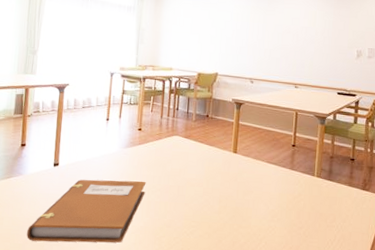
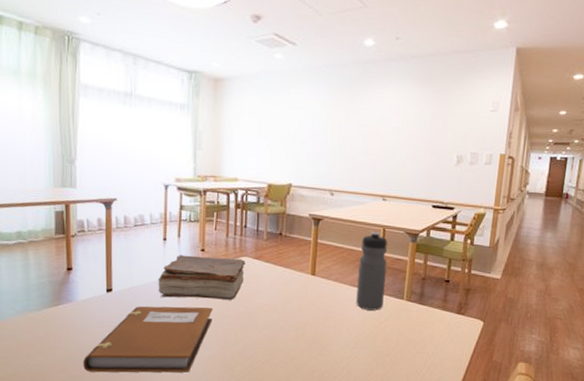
book: none [99,133,176,175] -> present [158,255,245,300]
water bottle: none [272,114,300,186] -> present [356,231,388,311]

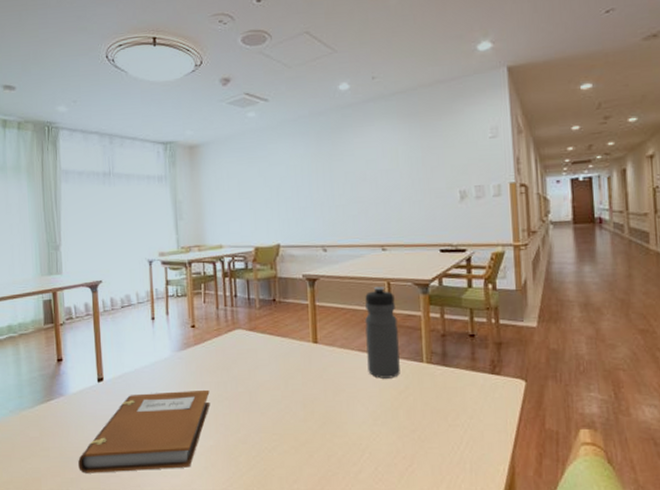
book: present [158,255,245,300] -> none [149,331,240,383]

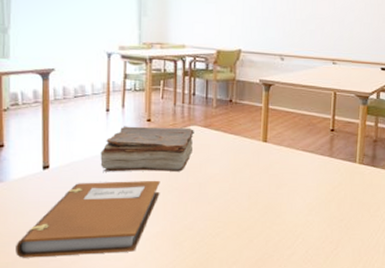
book: none [149,331,240,383] -> present [100,126,194,172]
water bottle: present [365,286,400,379] -> none [309,95,339,175]

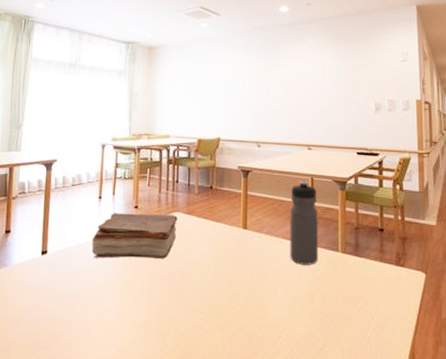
notebook: present [16,180,160,258] -> none [12,267,146,345]
water bottle: none [309,95,339,175] -> present [290,180,318,265]

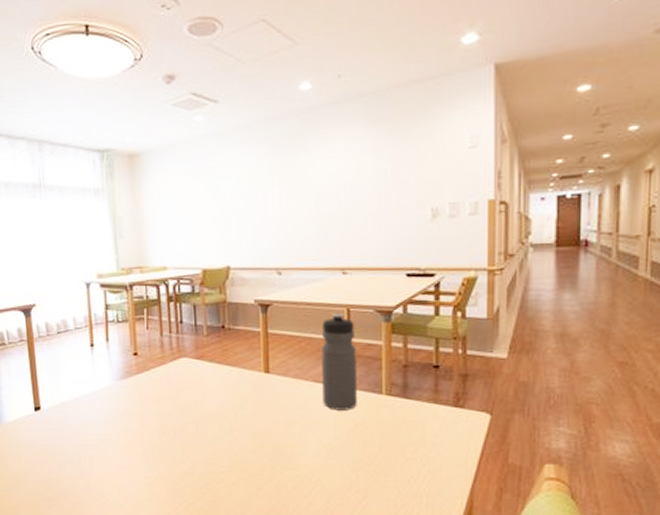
book: present [91,213,177,259] -> none [89,360,186,412]

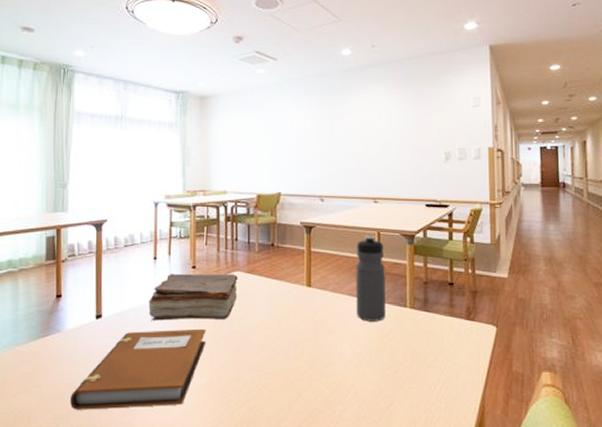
notebook: none [17,420,155,503] -> present [70,328,206,410]
book: none [89,360,186,412] -> present [149,273,238,321]

